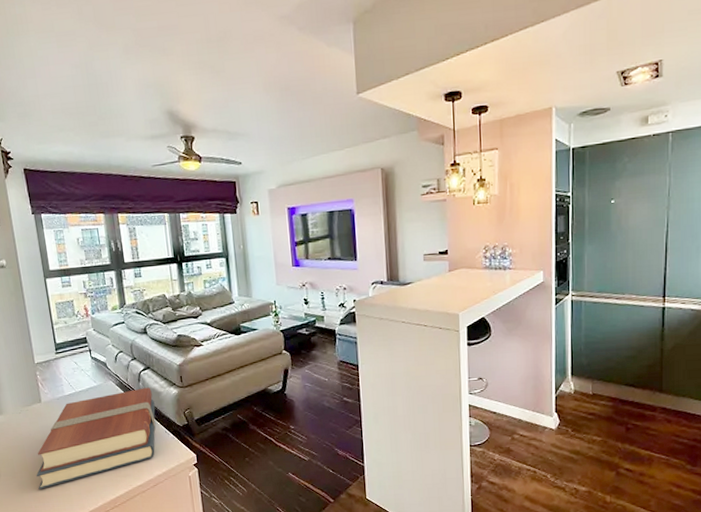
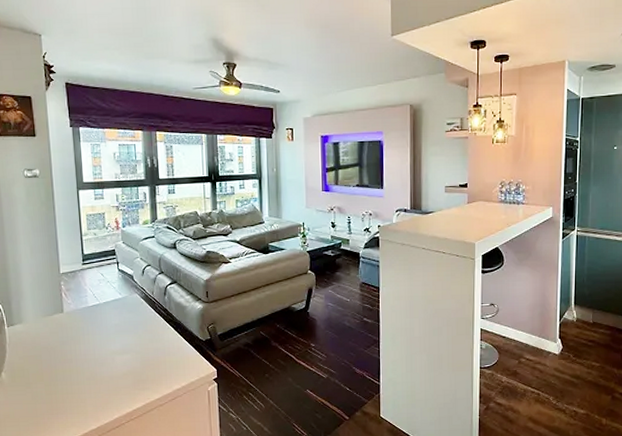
books: present [36,387,156,489] -> none [51,301,179,401]

